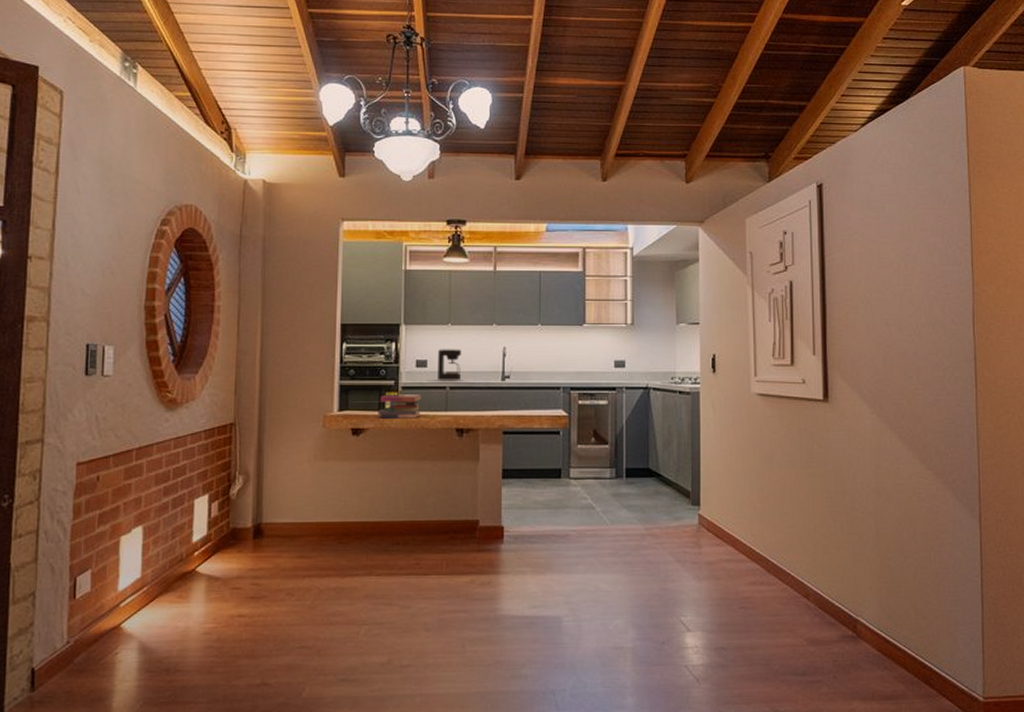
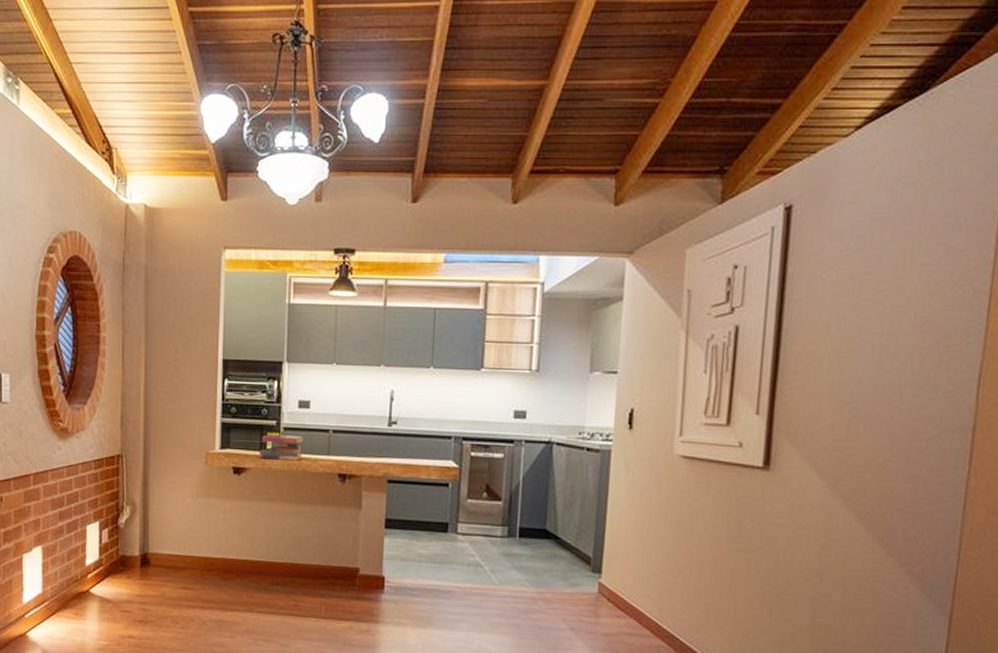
coffee maker: present [438,349,462,381] -> none [321,390,347,424]

